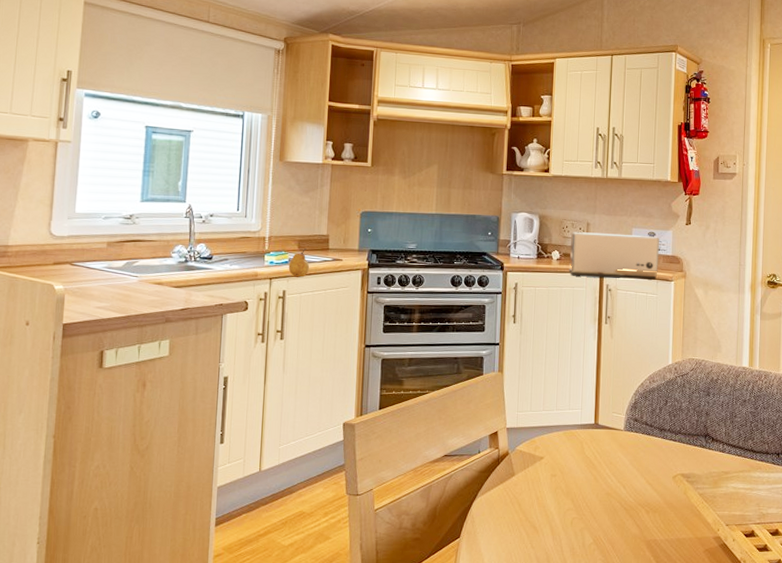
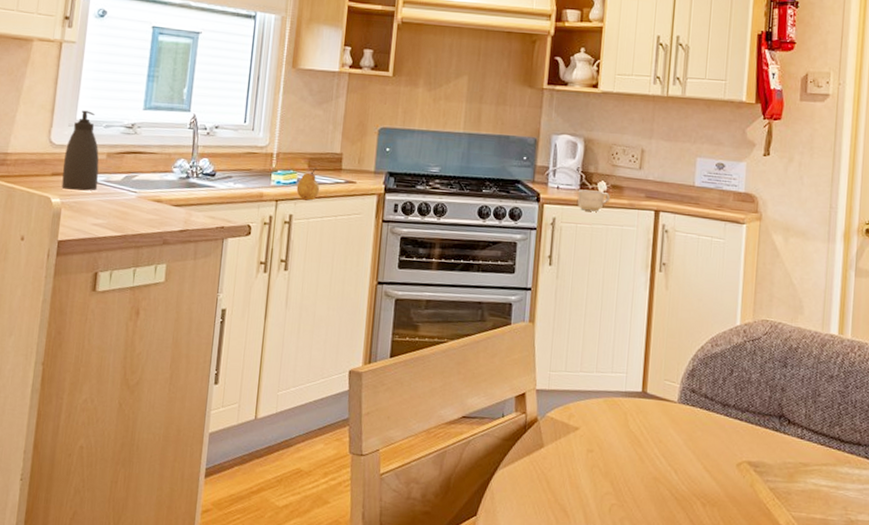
soap dispenser: none [64,204,100,278] -> present [61,110,99,192]
teacup: none [535,258,562,276] -> present [577,189,610,212]
toaster: present [568,231,661,281] -> none [617,159,731,222]

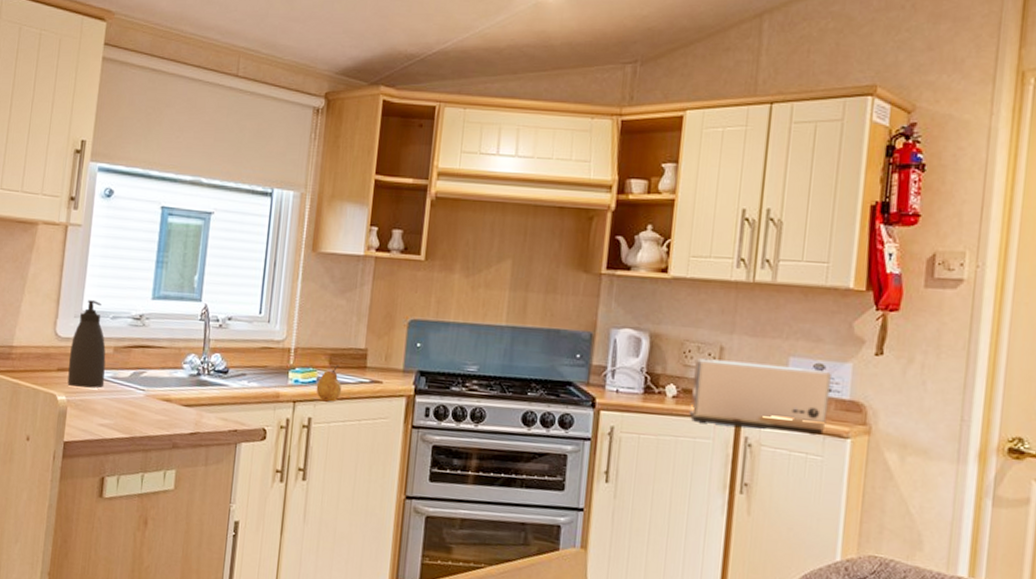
teacup: present [577,189,610,212] -> none [640,393,681,420]
toaster: none [617,159,731,222] -> present [689,358,833,436]

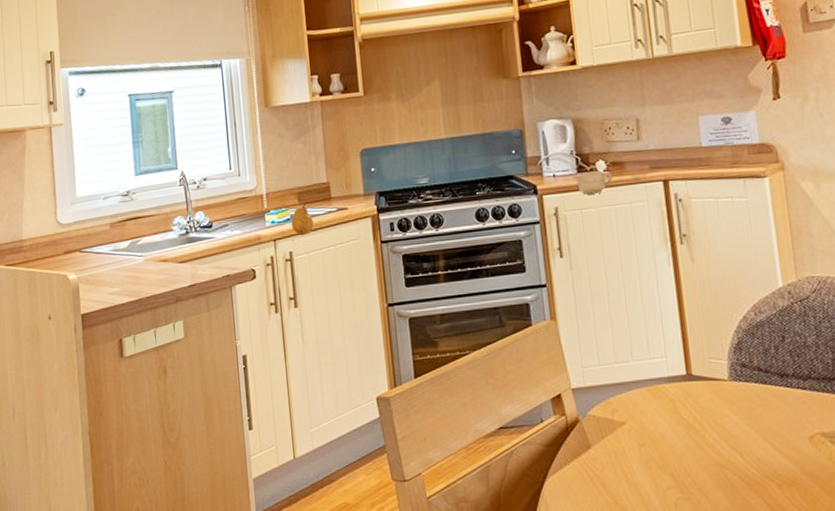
soap dispenser: present [67,300,106,389] -> none [72,186,108,266]
teacup: none [640,393,681,420] -> present [575,171,612,195]
toaster: present [689,358,833,436] -> none [617,122,744,189]

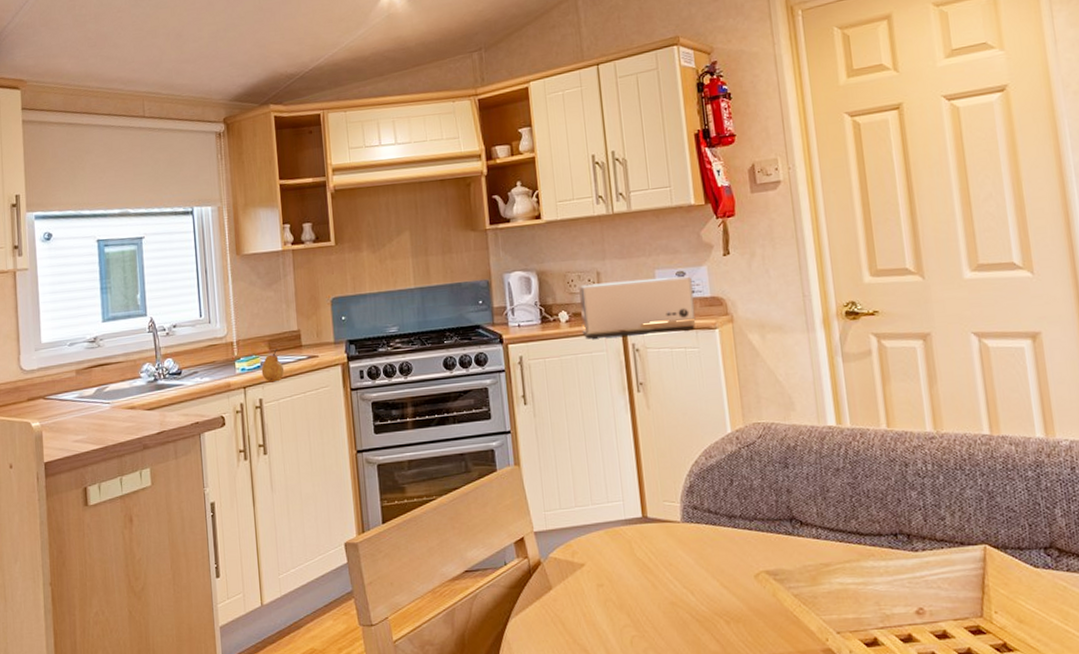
teacup: present [575,171,612,195] -> none [539,321,574,344]
toaster: none [617,122,744,189] -> present [579,276,696,339]

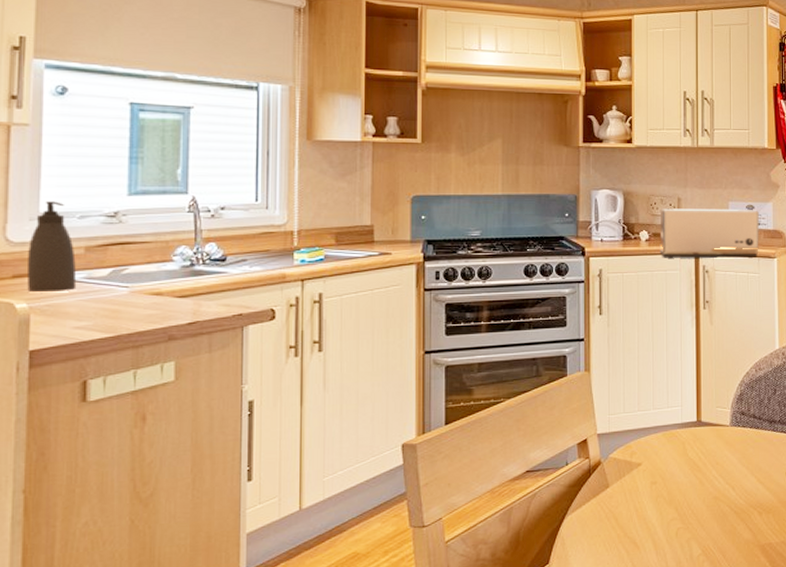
soap dispenser: none [36,332,73,413] -> present [27,201,77,293]
fruit: present [261,349,285,382] -> none [324,242,352,277]

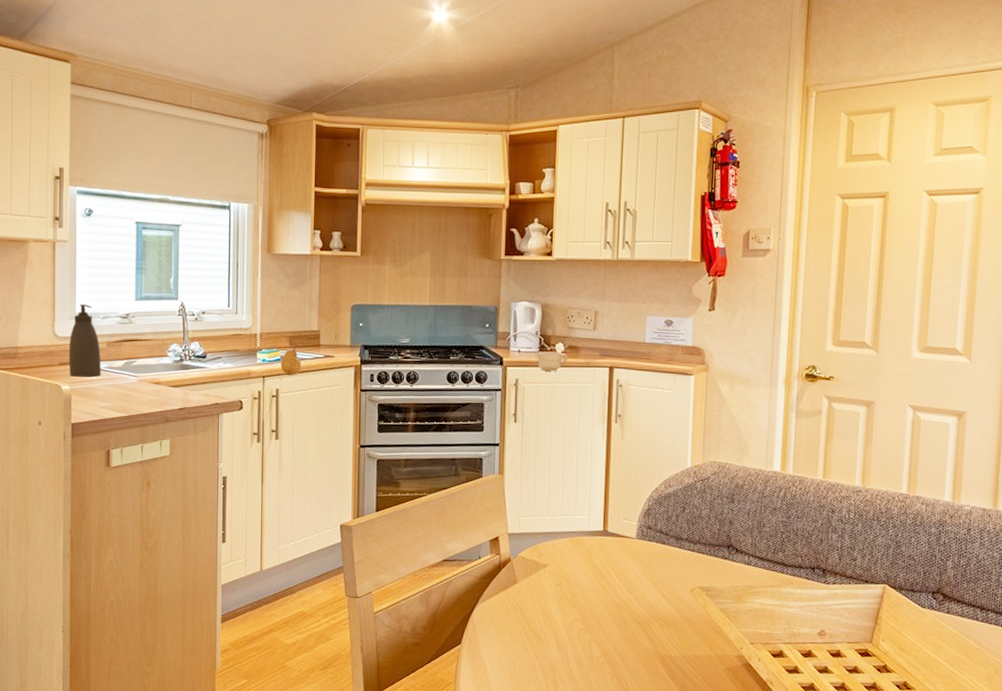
fruit: none [324,242,352,277] -> present [280,345,302,375]
teacup: none [621,240,652,260] -> present [537,351,567,371]
toaster: present [659,208,761,259] -> none [574,321,680,375]

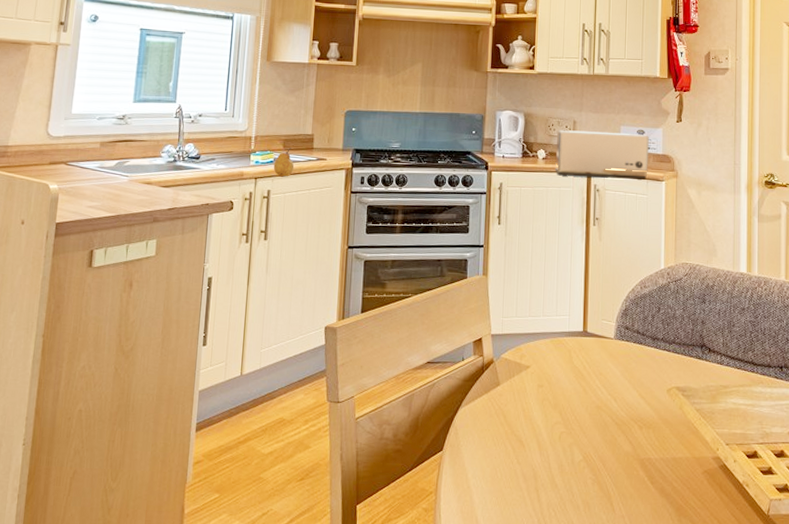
soap dispenser: present [69,304,102,378] -> none [59,105,94,178]
teacup: present [537,351,567,371] -> none [520,157,548,176]
toaster: none [574,321,680,375] -> present [555,130,651,181]

